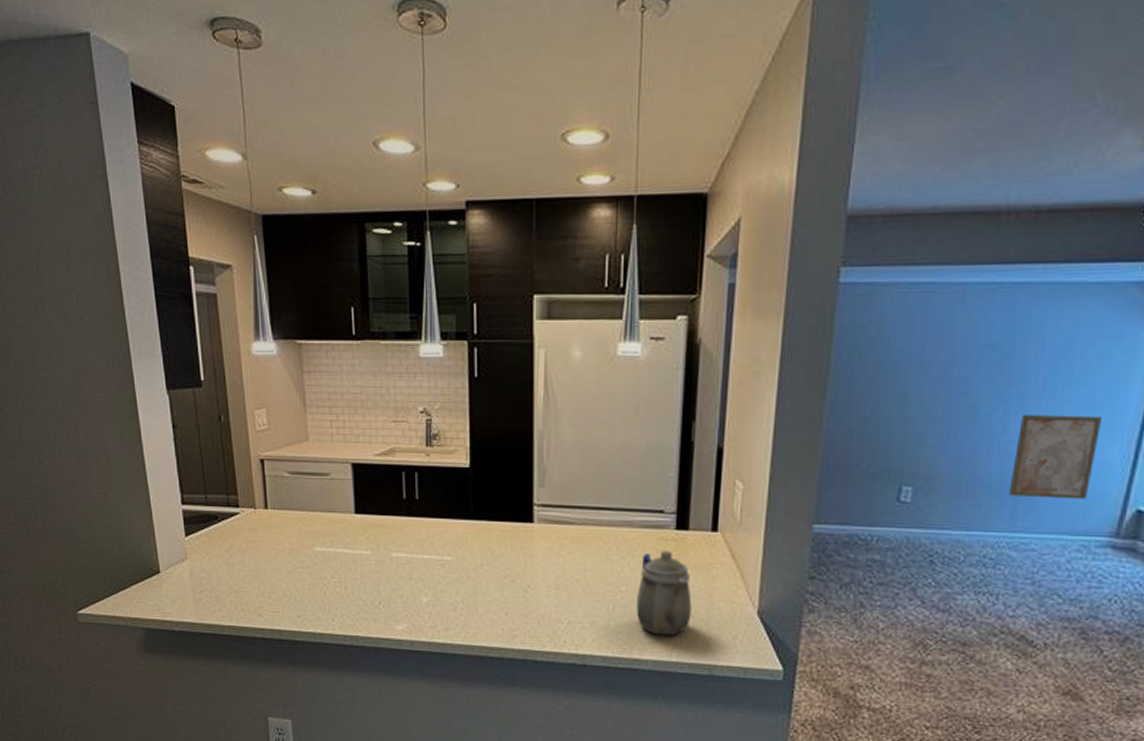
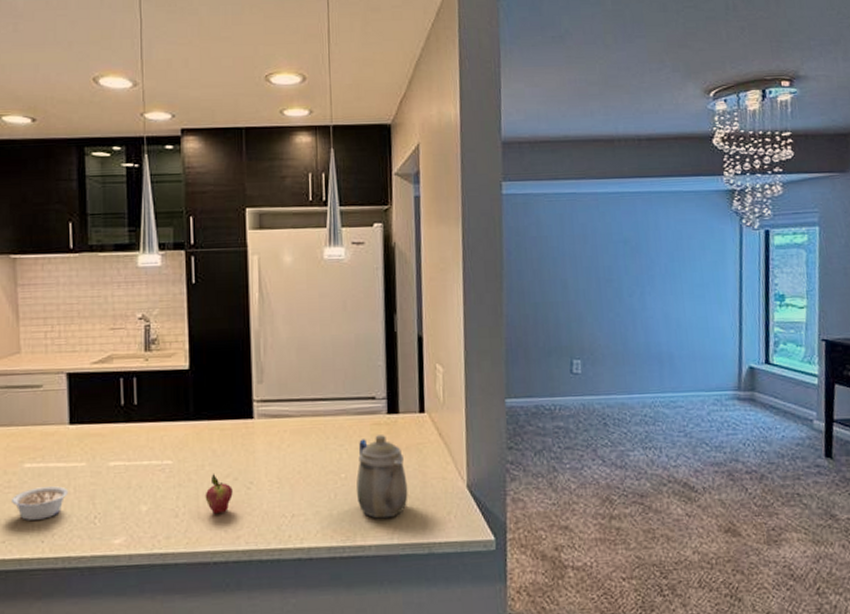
legume: none [305,570,356,600] -> present [12,486,69,520]
fruit: none [483,573,510,613] -> present [205,473,233,515]
wall art: present [1008,415,1101,499] -> none [654,293,713,362]

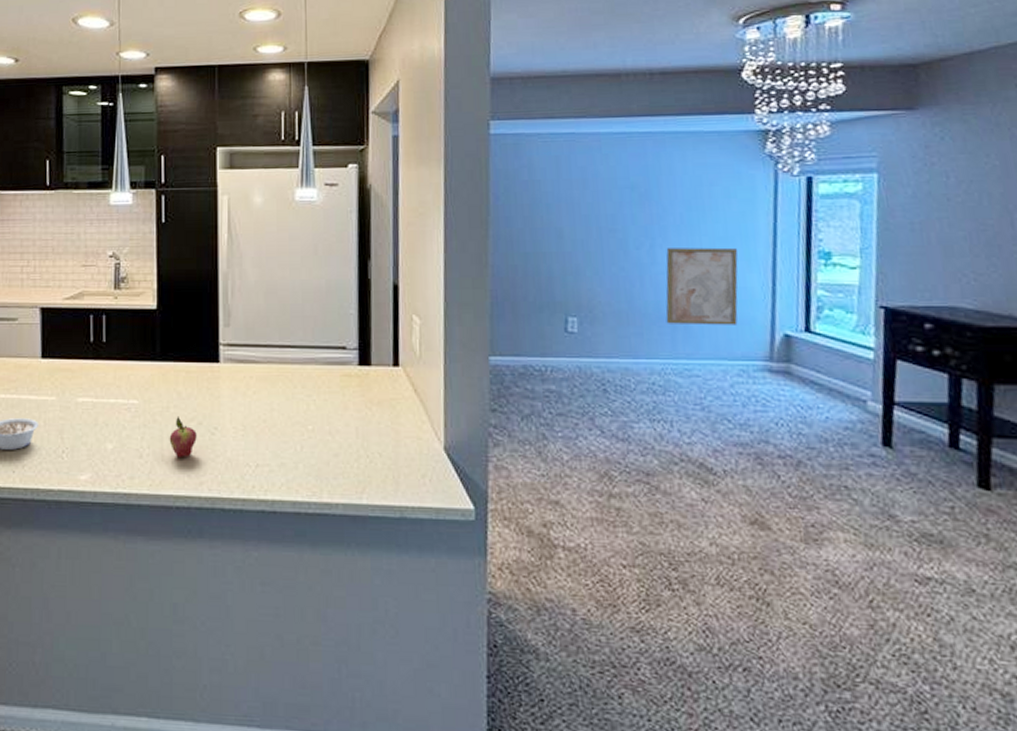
teapot: present [356,435,408,519] -> none [323,387,379,476]
wall art: none [654,293,713,362] -> present [665,247,738,325]

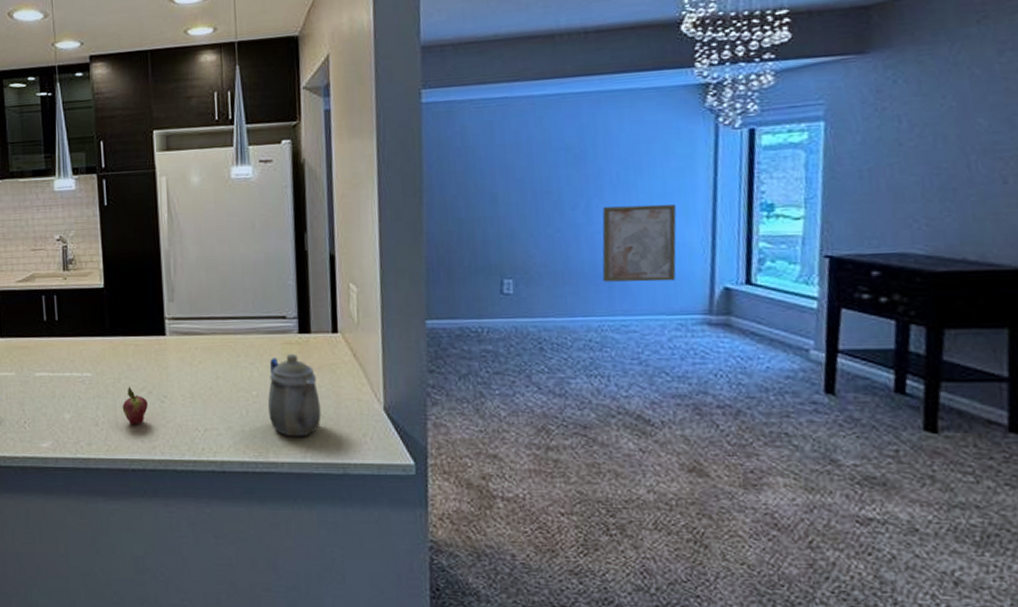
teapot: none [323,387,379,476] -> present [267,354,322,437]

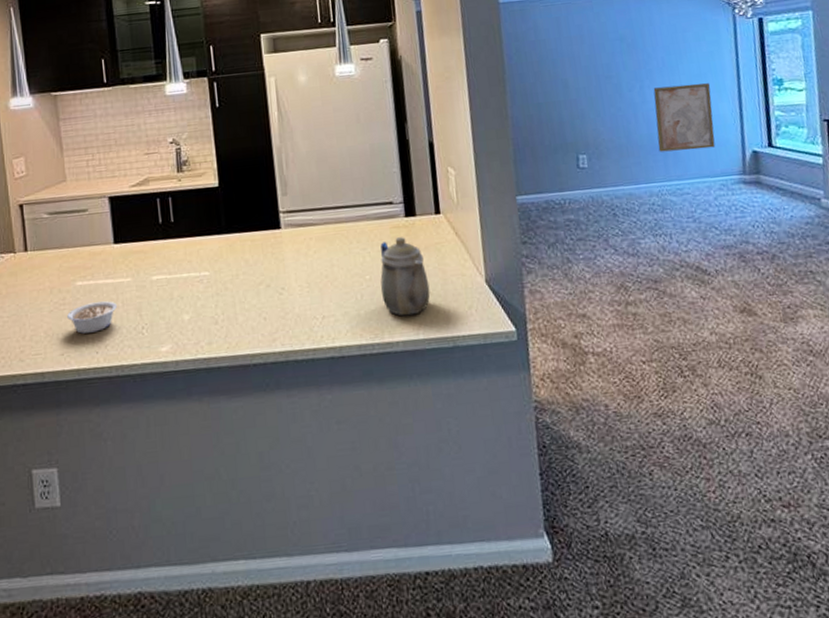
fruit: present [122,386,148,425] -> none [241,281,267,320]

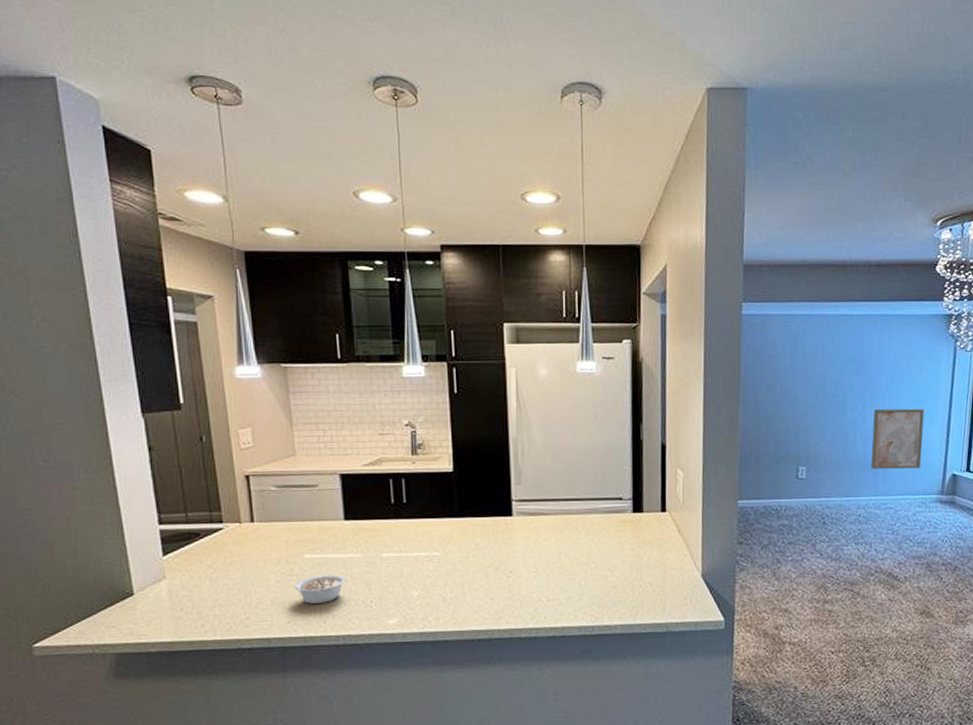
teapot: present [380,237,431,316] -> none [604,531,650,603]

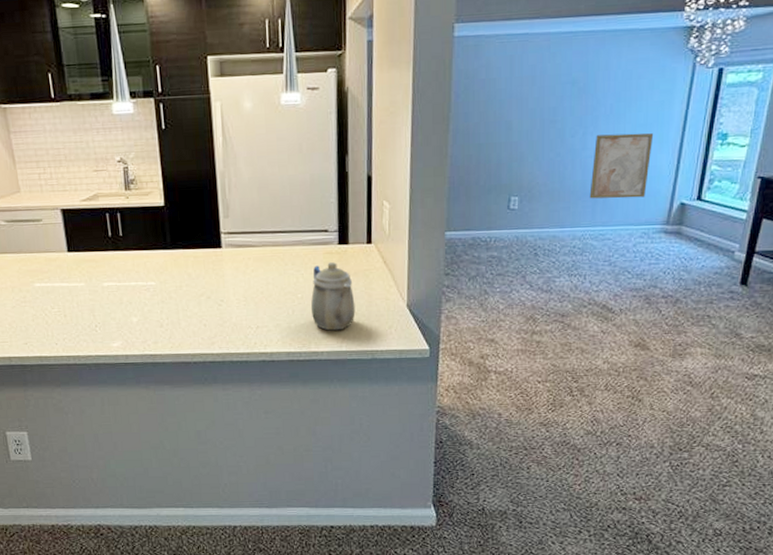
legume: present [295,574,347,604] -> none [28,301,73,327]
teapot: none [604,531,650,603] -> present [310,262,356,331]

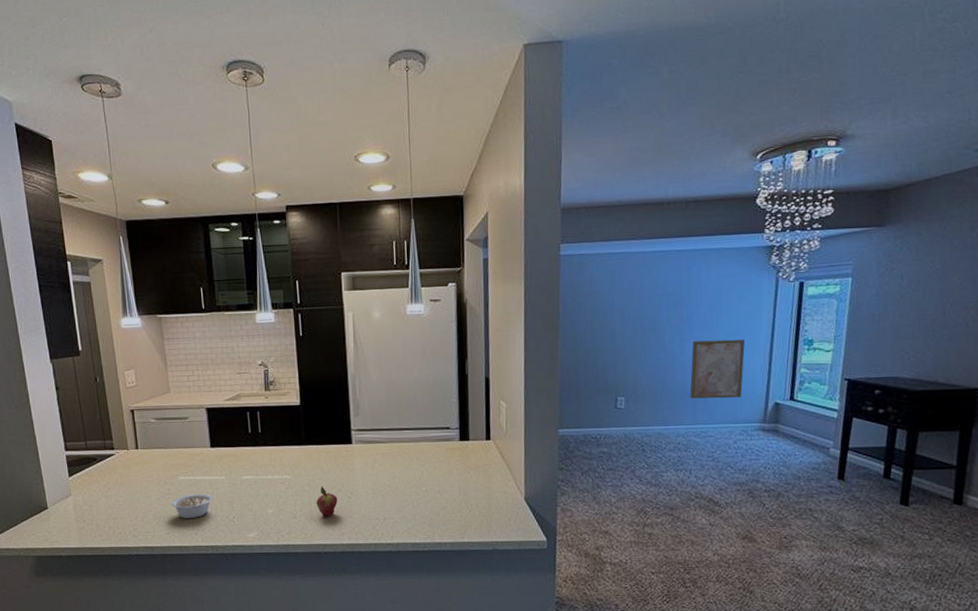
legume: none [28,301,73,327] -> present [172,494,214,518]
fruit: none [184,292,207,326] -> present [316,485,338,517]
teapot: present [310,262,356,331] -> none [434,457,477,523]

